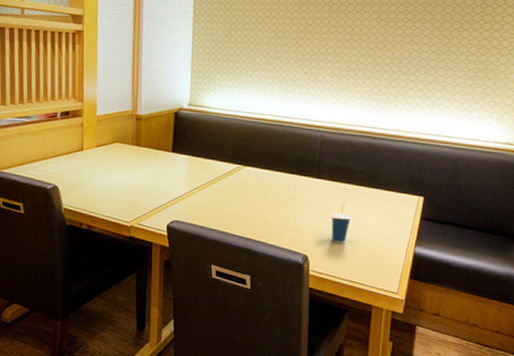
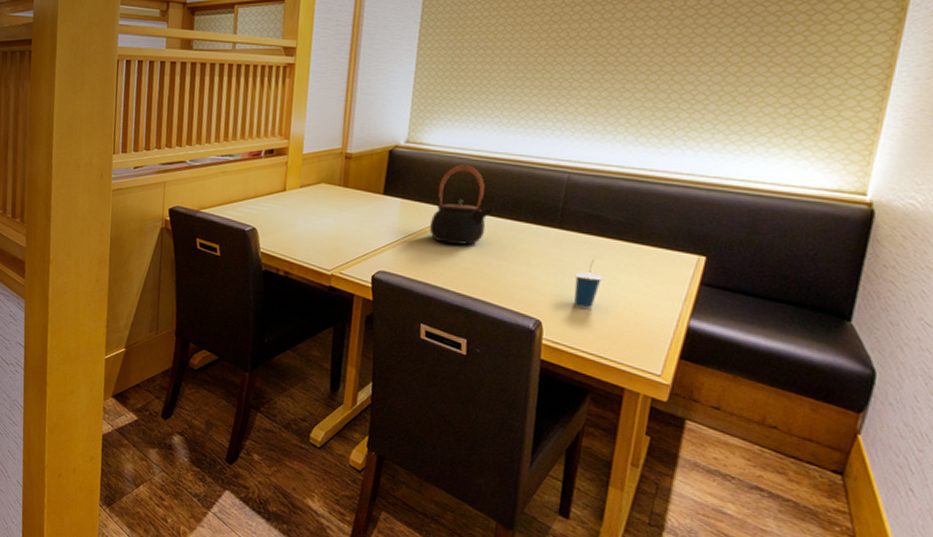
teapot: none [213,125,265,195] -> present [429,164,494,245]

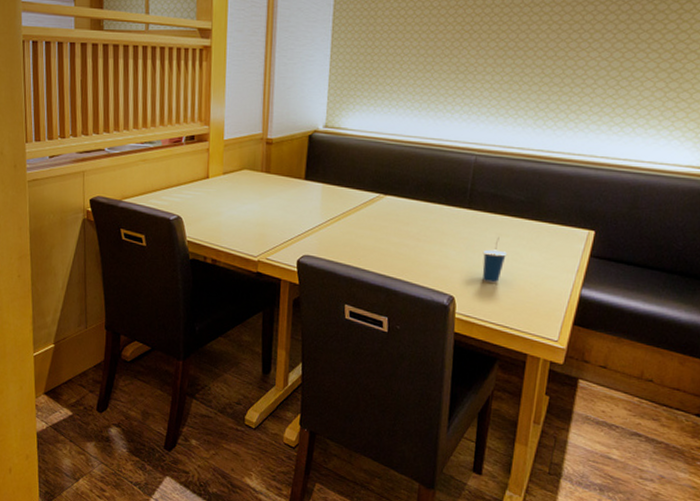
teapot: present [429,164,494,245] -> none [349,148,409,227]

